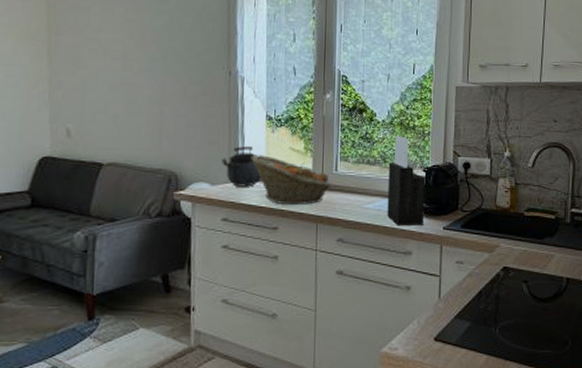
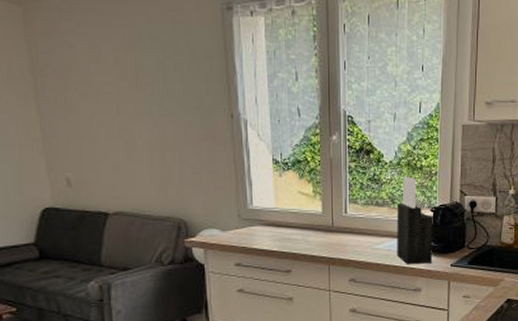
kettle: present [222,146,261,187] -> none [230,191,271,232]
fruit basket: present [251,155,332,206] -> none [260,199,342,249]

